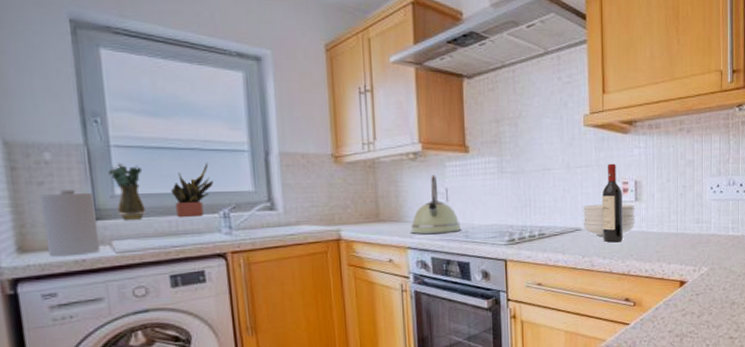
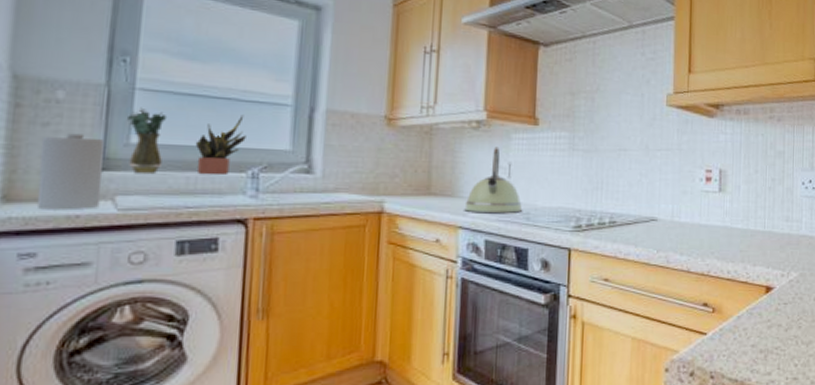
bowl: present [582,203,635,237] -> none [659,192,719,230]
wine bottle: present [602,163,624,243] -> none [681,148,705,237]

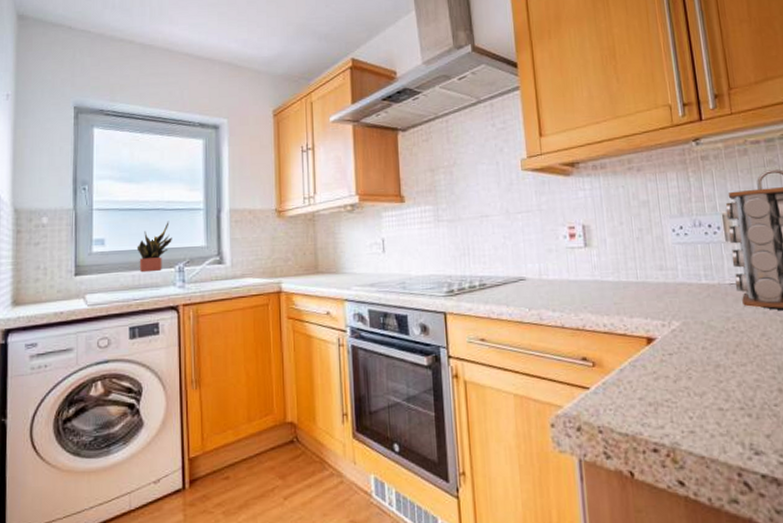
paper towel holder: present [36,133,104,211] -> none [35,248,76,310]
vase: present [127,107,168,175] -> none [89,223,116,276]
kettle: present [464,146,523,214] -> none [348,225,399,286]

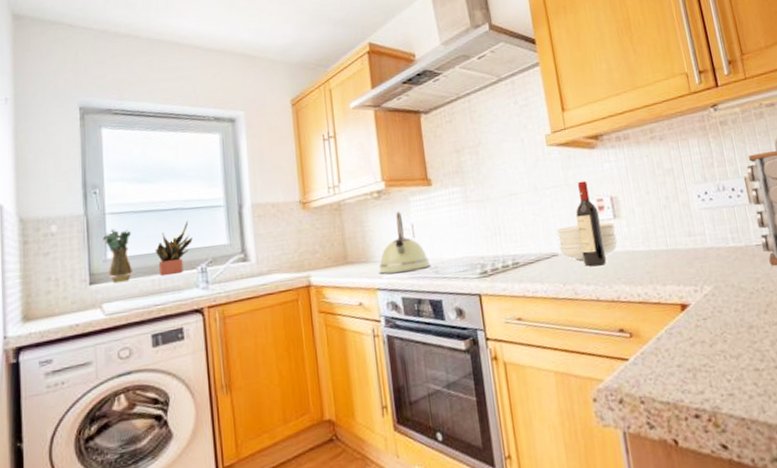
vase: none [89,223,116,276] -> present [103,228,132,284]
kettle: none [348,225,399,286] -> present [378,211,431,274]
bowl: none [525,250,587,287] -> present [556,222,618,261]
wine bottle: none [546,207,575,293] -> present [575,181,607,267]

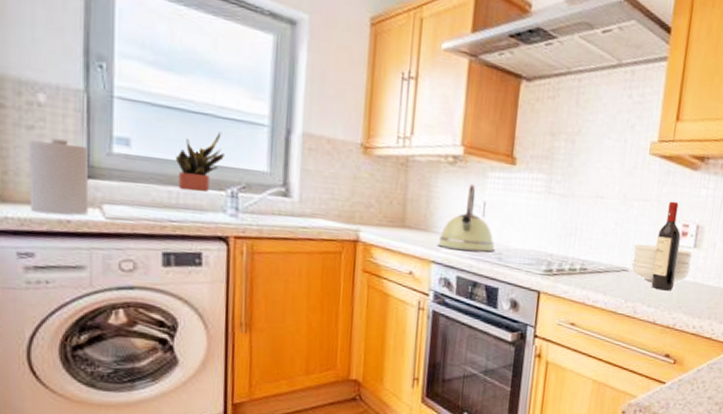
paper towel holder: none [44,257,92,324] -> present [27,138,89,216]
vase: present [103,228,132,284] -> none [108,116,147,187]

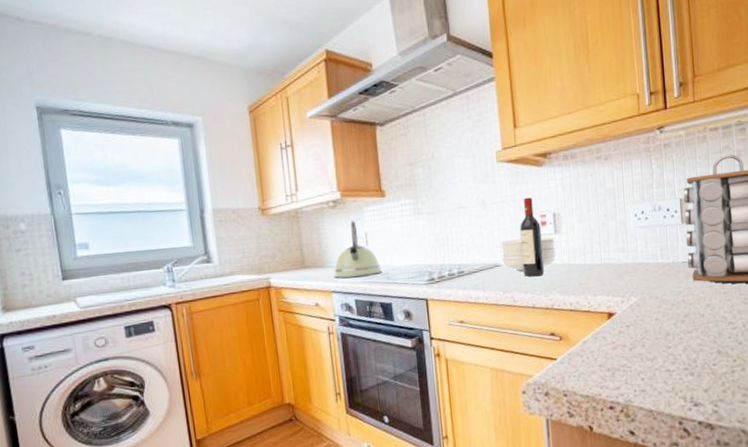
paper towel holder: present [27,138,89,216] -> none [18,254,67,314]
potted plant: present [175,131,224,193] -> none [122,223,158,275]

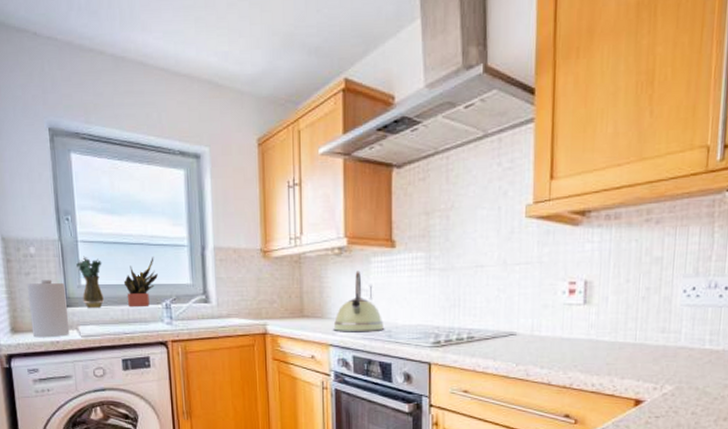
paper towel holder: none [18,254,67,314] -> present [26,280,70,338]
vase: none [71,228,103,280] -> present [77,256,104,309]
potted plant: none [122,223,158,275] -> present [123,256,158,308]
bowl: present [500,236,556,272] -> none [518,307,583,344]
wine bottle: present [520,197,545,277] -> none [541,260,568,351]

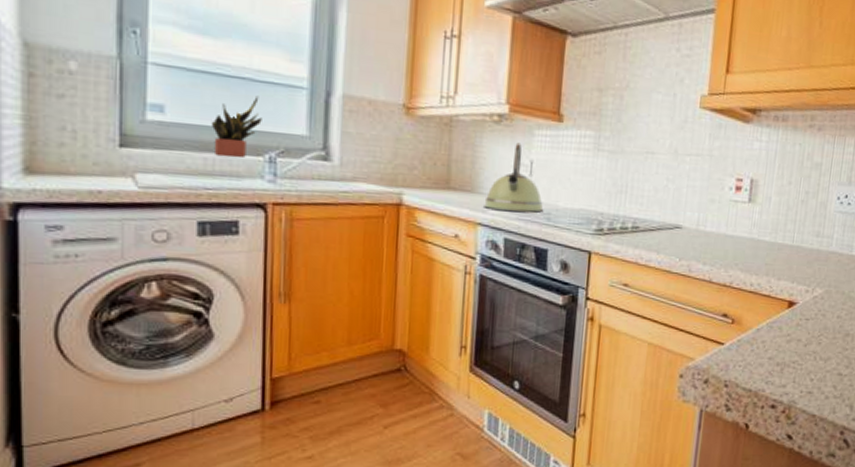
paper towel holder: present [26,280,70,338] -> none [57,106,121,186]
vase: present [77,256,104,309] -> none [142,83,182,154]

